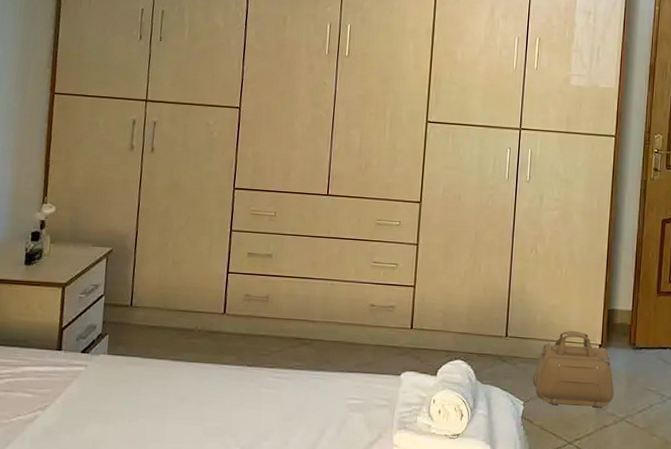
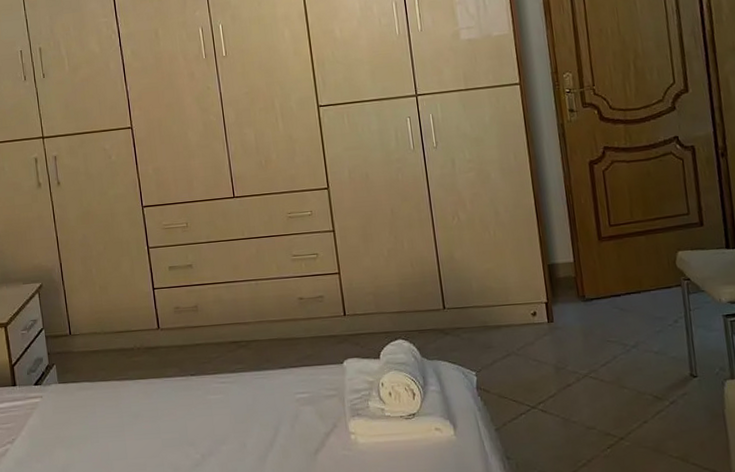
handbag: present [533,330,615,408] -> none [480,291,572,370]

